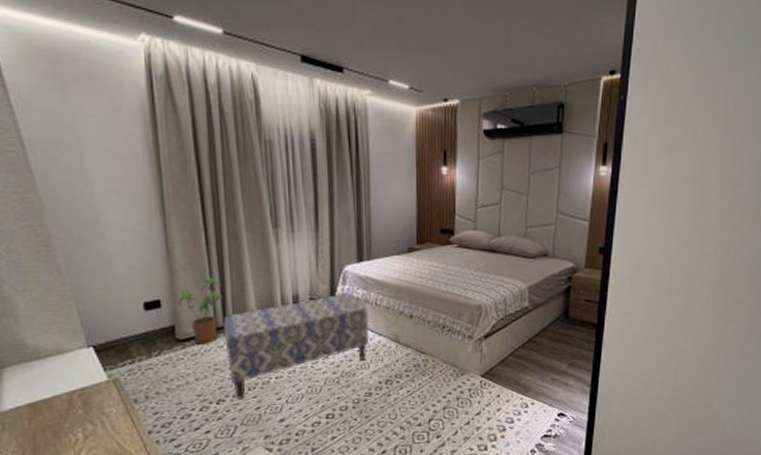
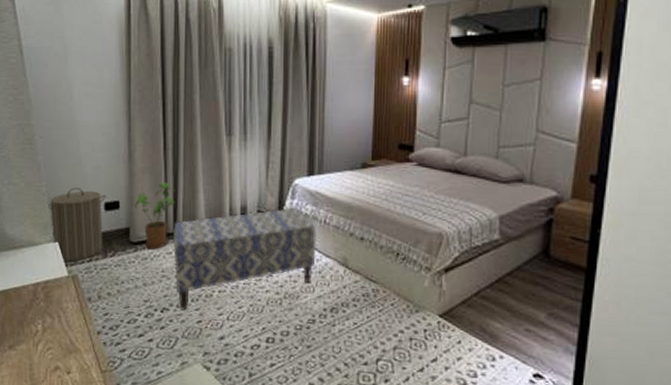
laundry hamper: none [74,289,146,366] -> present [47,187,106,262]

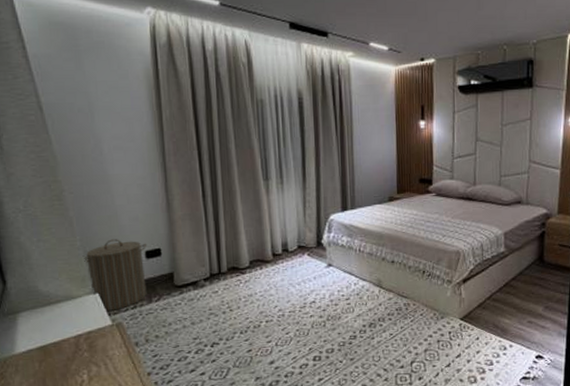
house plant: present [134,183,175,250] -> none [177,227,218,290]
bench: present [172,207,317,310] -> none [217,240,354,343]

